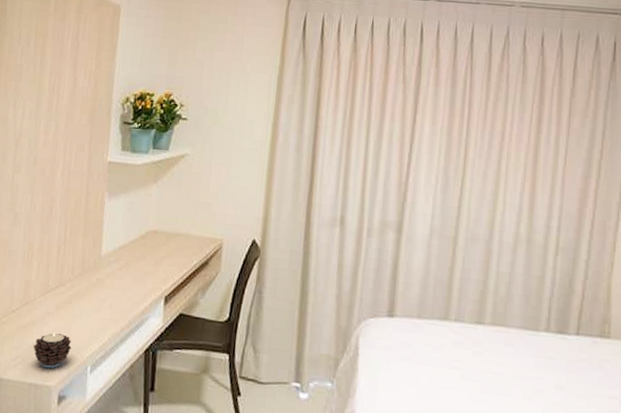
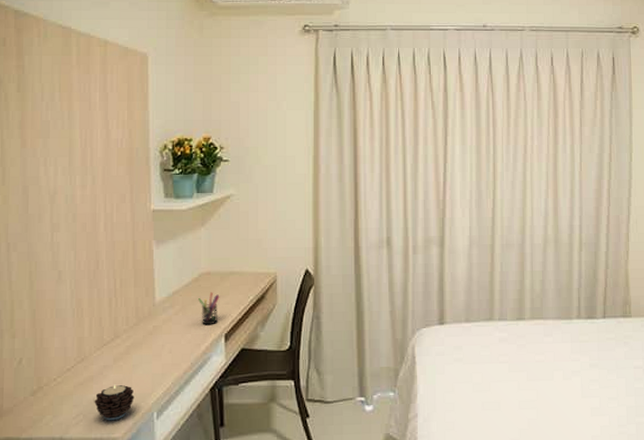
pen holder: none [143,251,164,285] -> present [198,292,220,325]

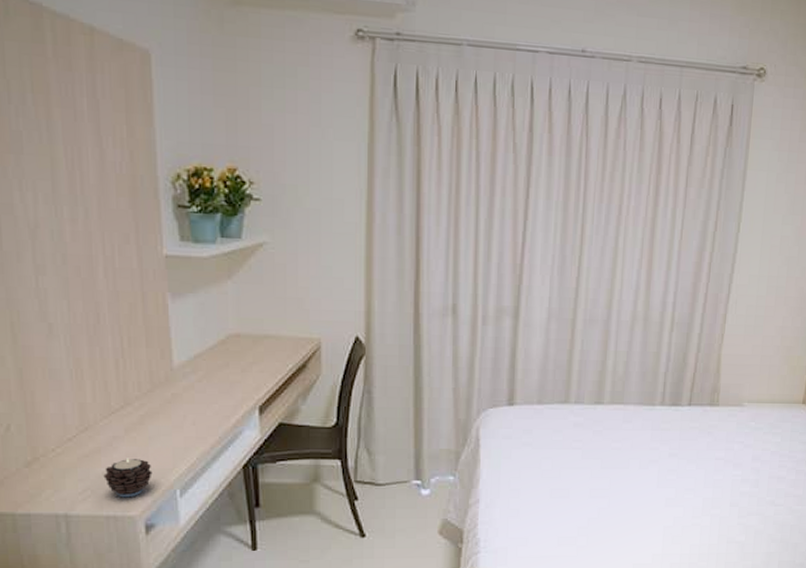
pen holder: present [198,292,220,325] -> none [226,357,252,395]

